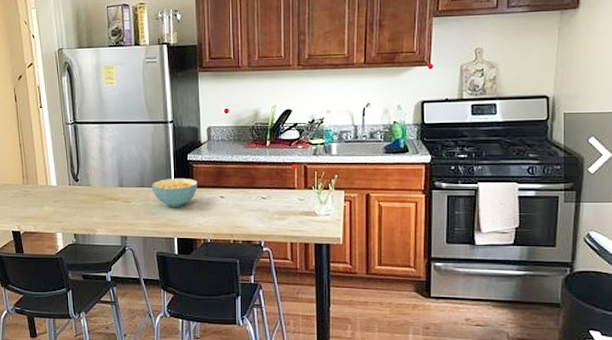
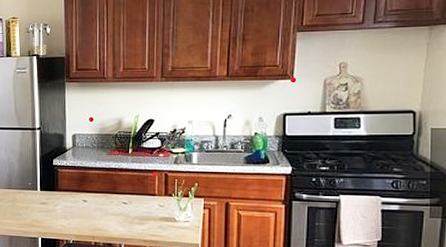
cereal bowl: present [152,177,198,207] -> none [19,181,62,209]

